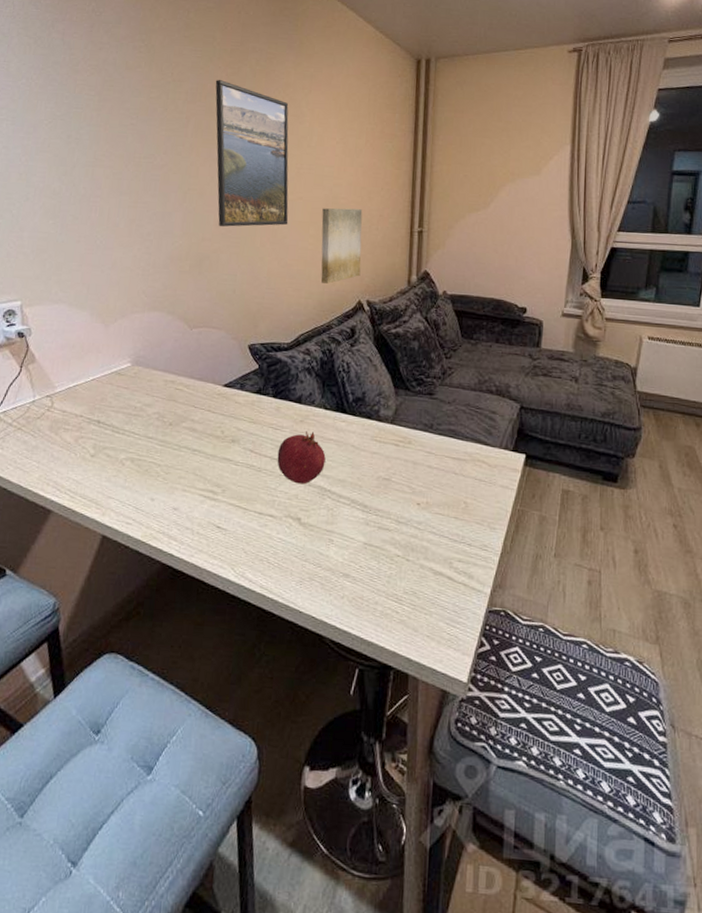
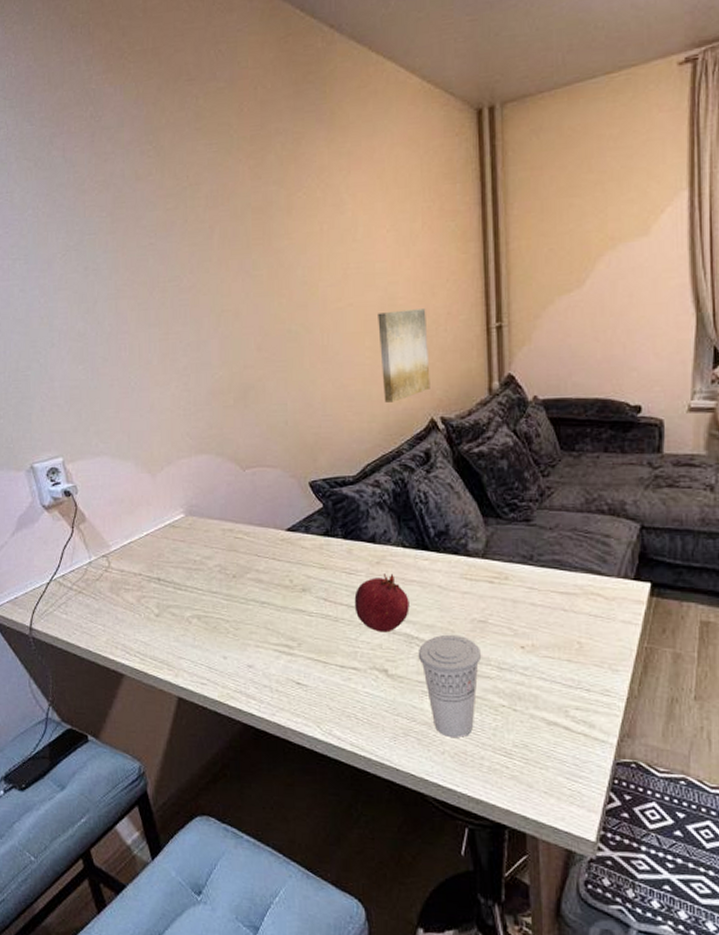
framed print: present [215,80,289,227] -> none [237,175,340,349]
cup: none [328,489,384,584] -> present [418,634,482,738]

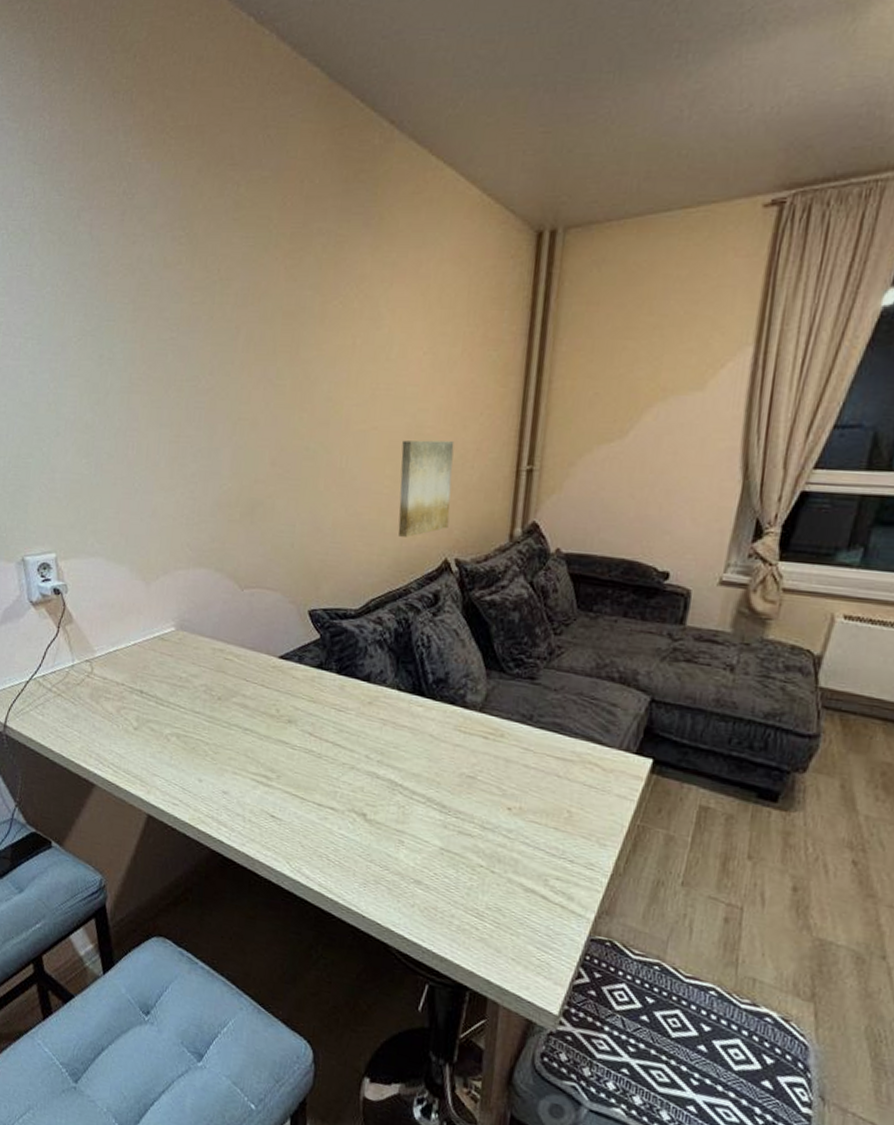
fruit: present [354,573,409,633] -> none [340,715,398,776]
cup: present [418,634,482,738] -> none [399,785,466,893]

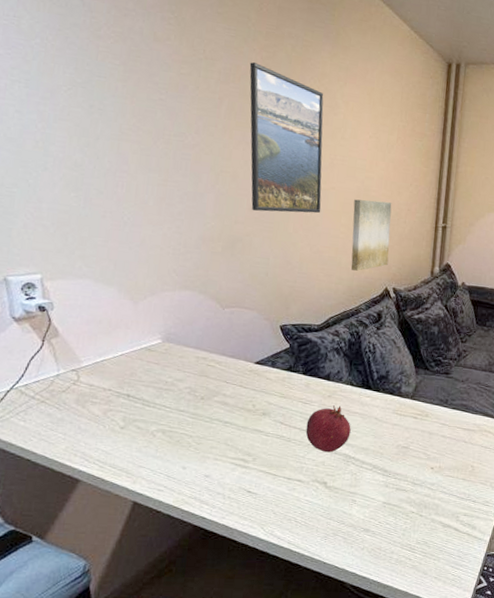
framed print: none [271,275,363,466] -> present [249,62,324,214]
fruit: none [340,715,398,776] -> present [305,405,351,453]

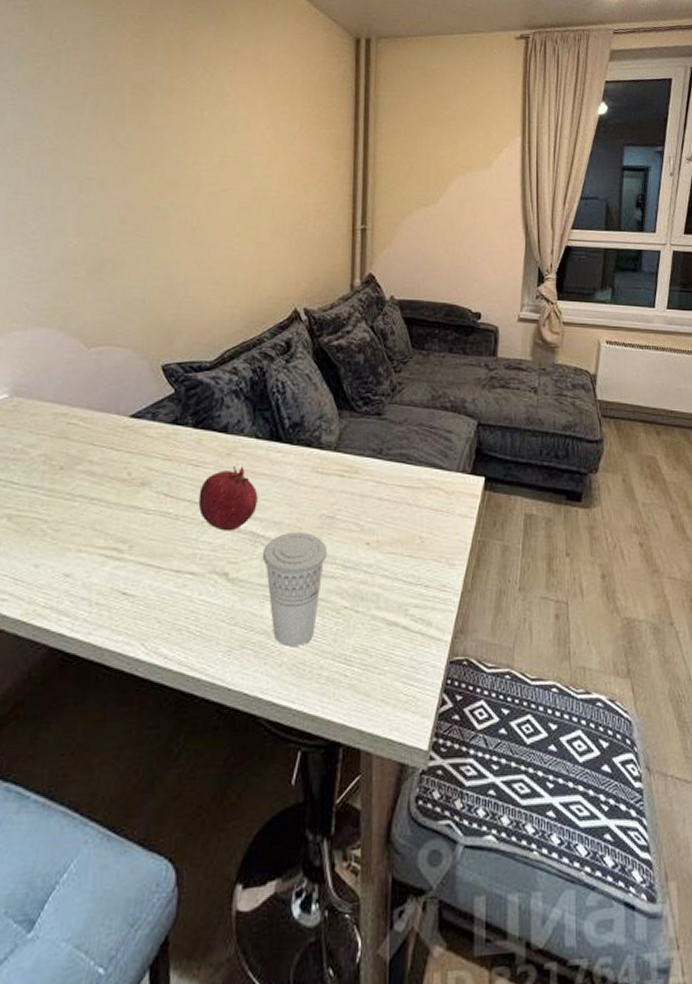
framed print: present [249,62,324,214] -> none [119,50,210,224]
wall art: present [351,199,392,271] -> none [249,202,298,290]
cup: none [352,456,402,537] -> present [262,531,328,646]

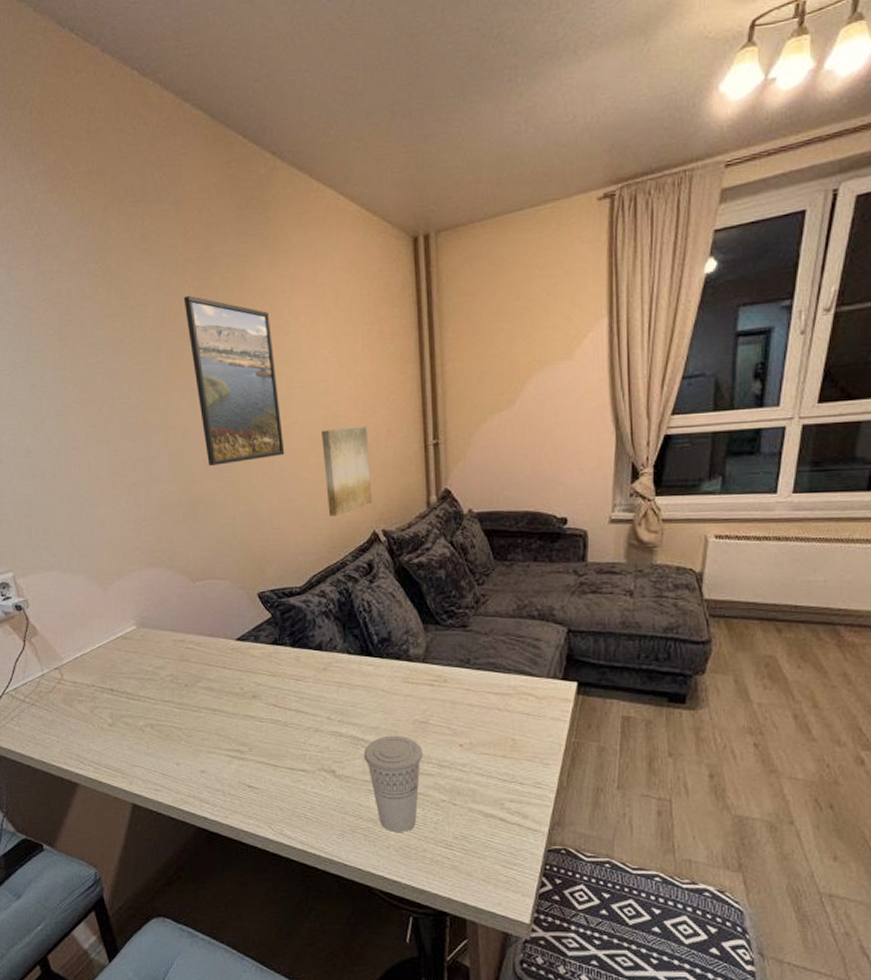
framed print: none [119,50,210,224] -> present [183,296,285,465]
fruit: present [198,466,258,531] -> none [302,679,355,735]
wall art: none [249,202,298,290] -> present [321,426,372,516]

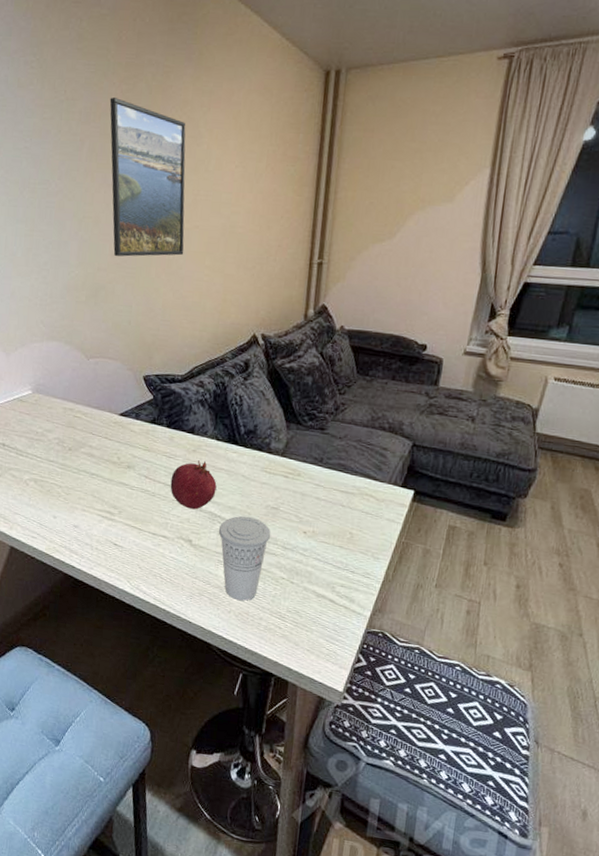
fruit: none [302,679,355,735] -> present [170,460,217,510]
wall art: present [321,426,372,516] -> none [216,237,261,317]

